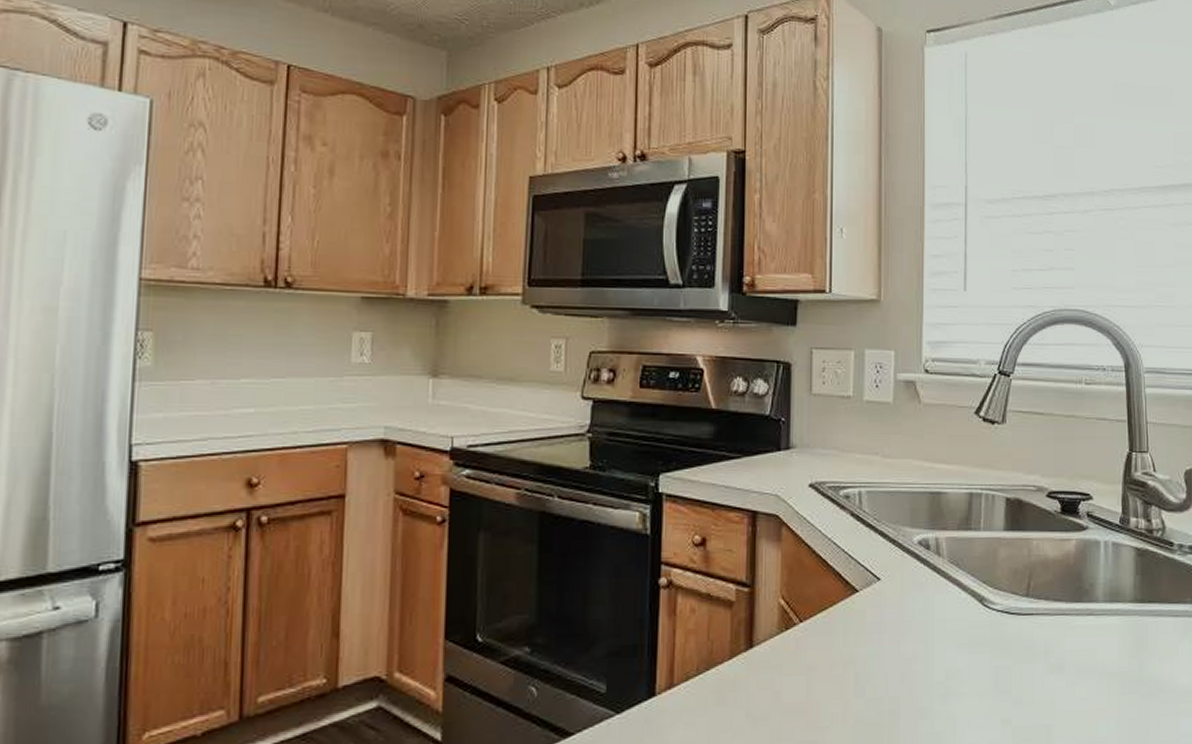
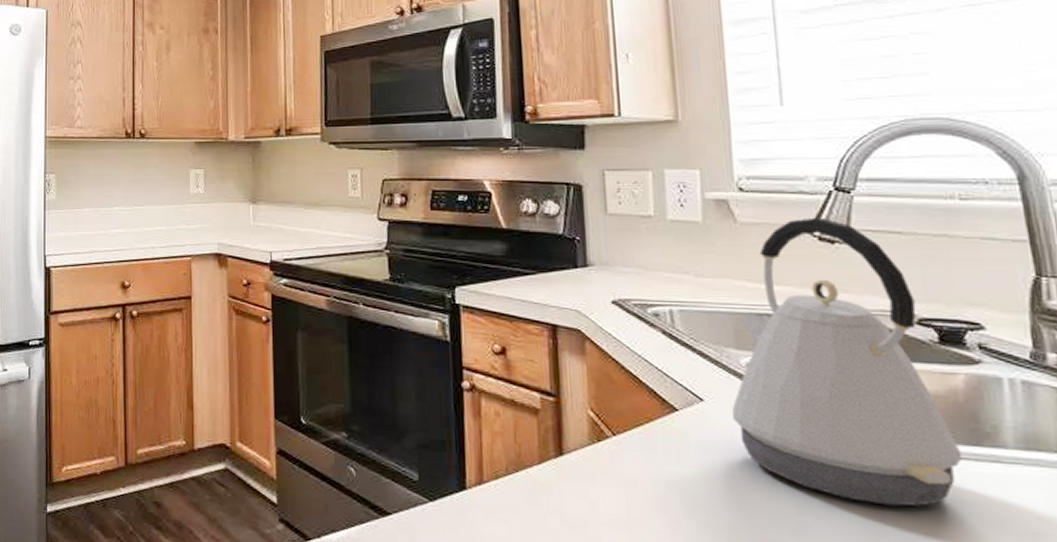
kettle: none [902,399,1068,664] -> present [731,217,962,507]

